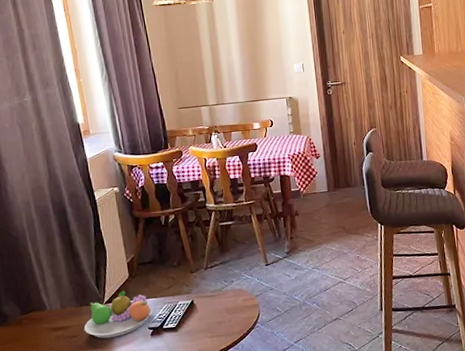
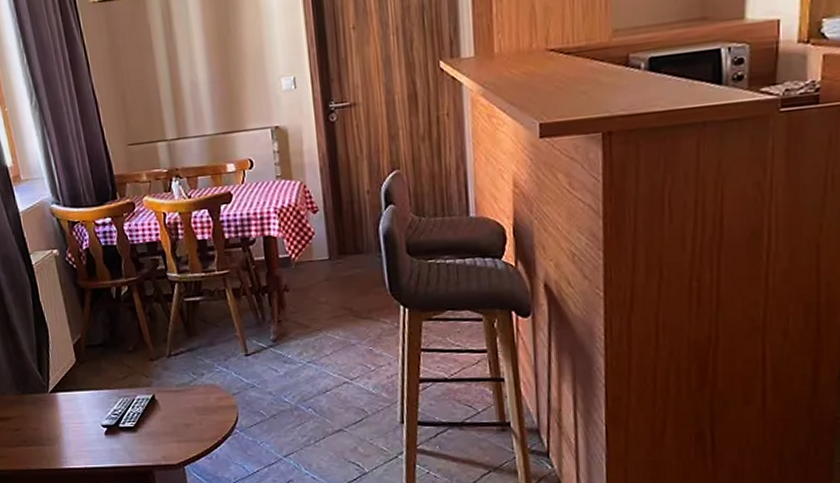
fruit bowl: present [84,291,154,339] -> none [27,379,107,435]

